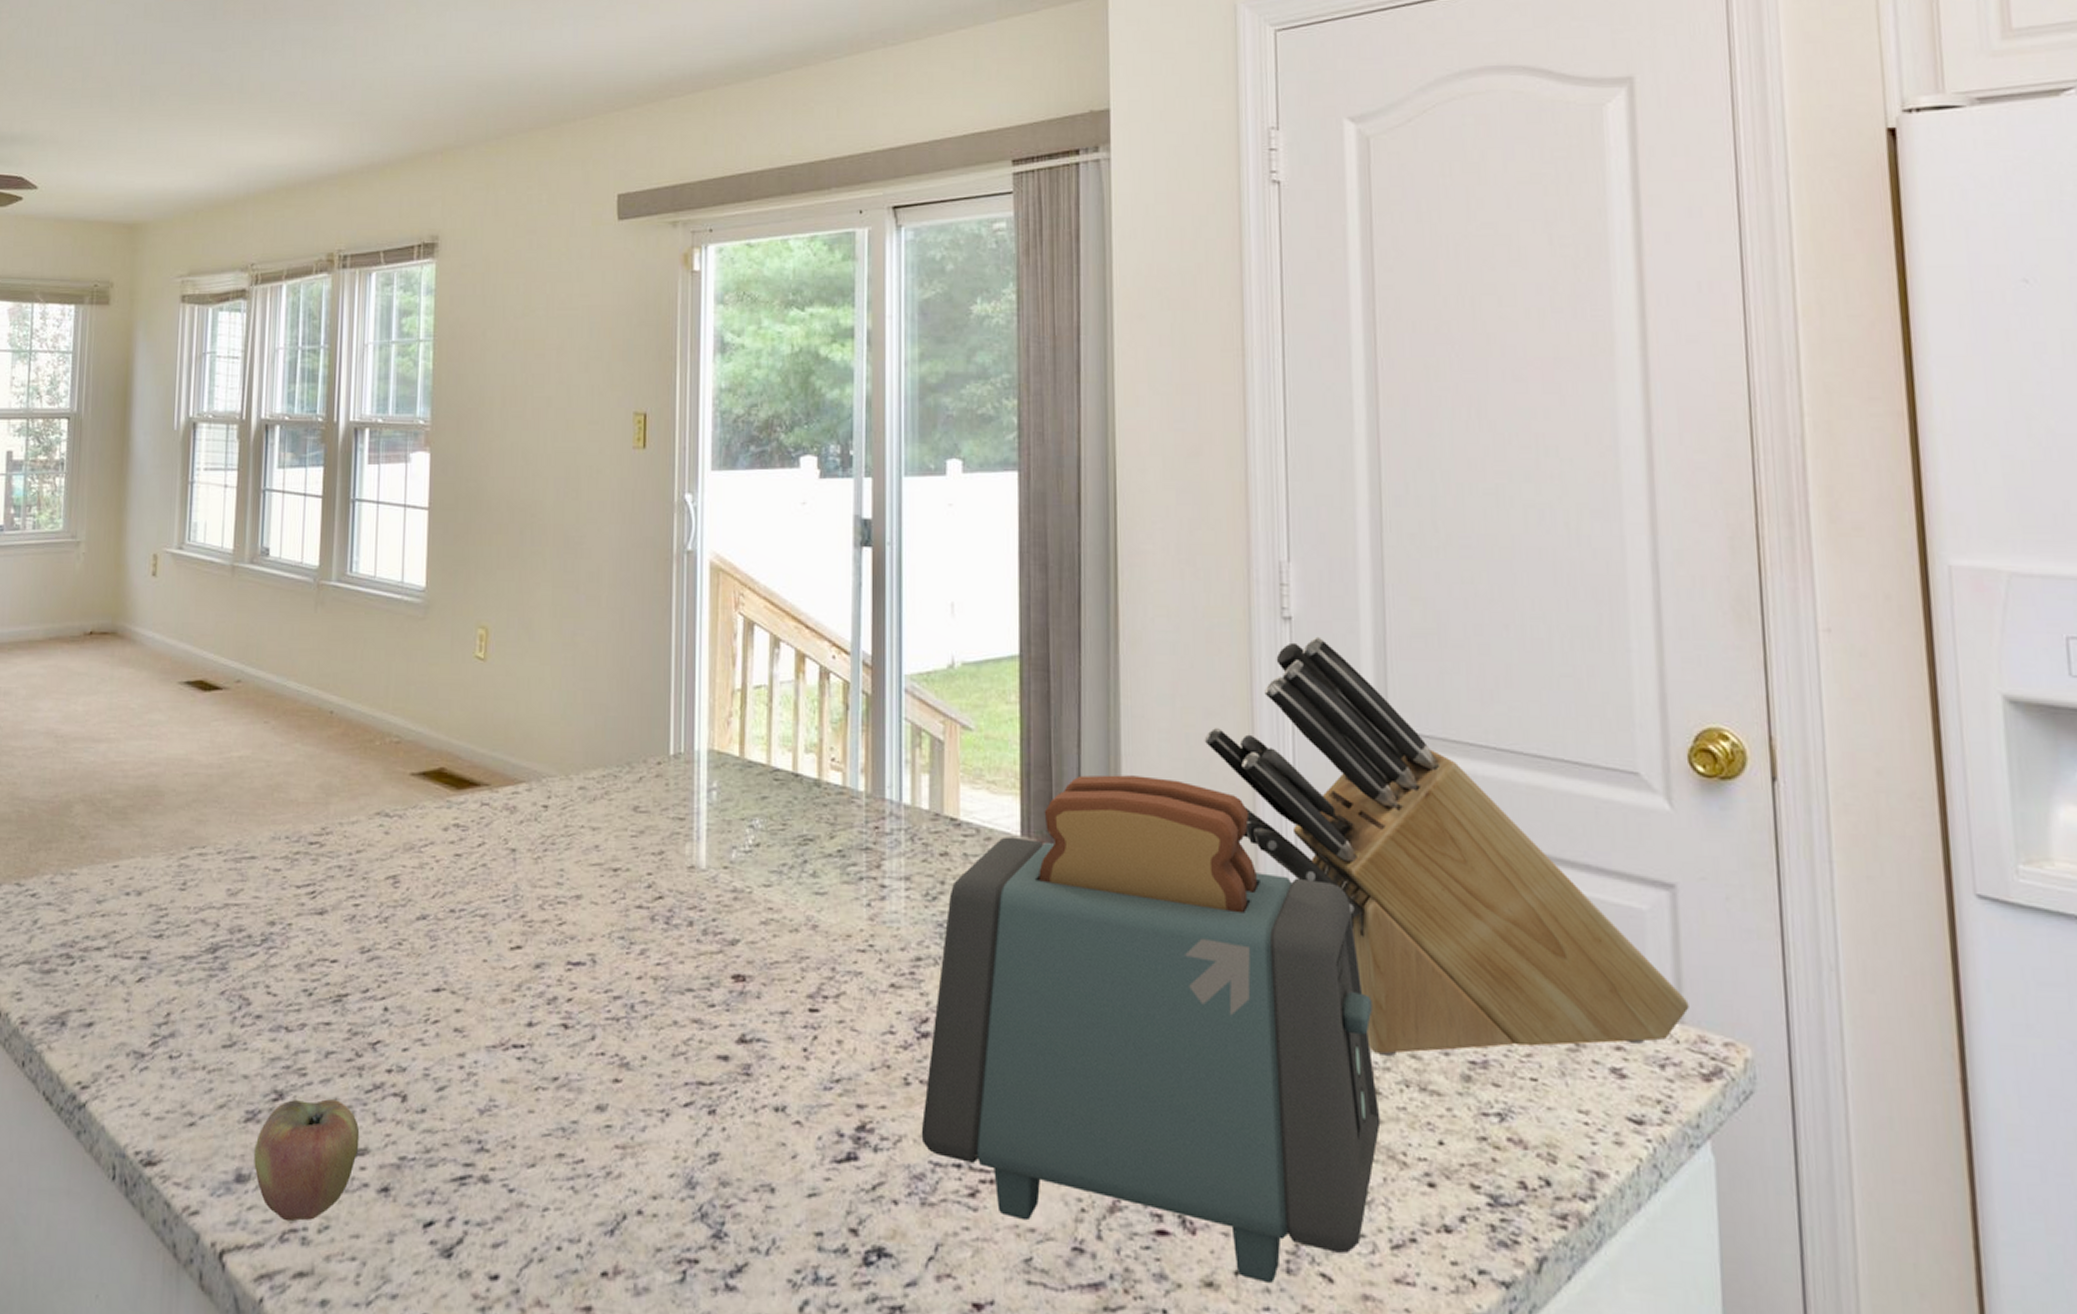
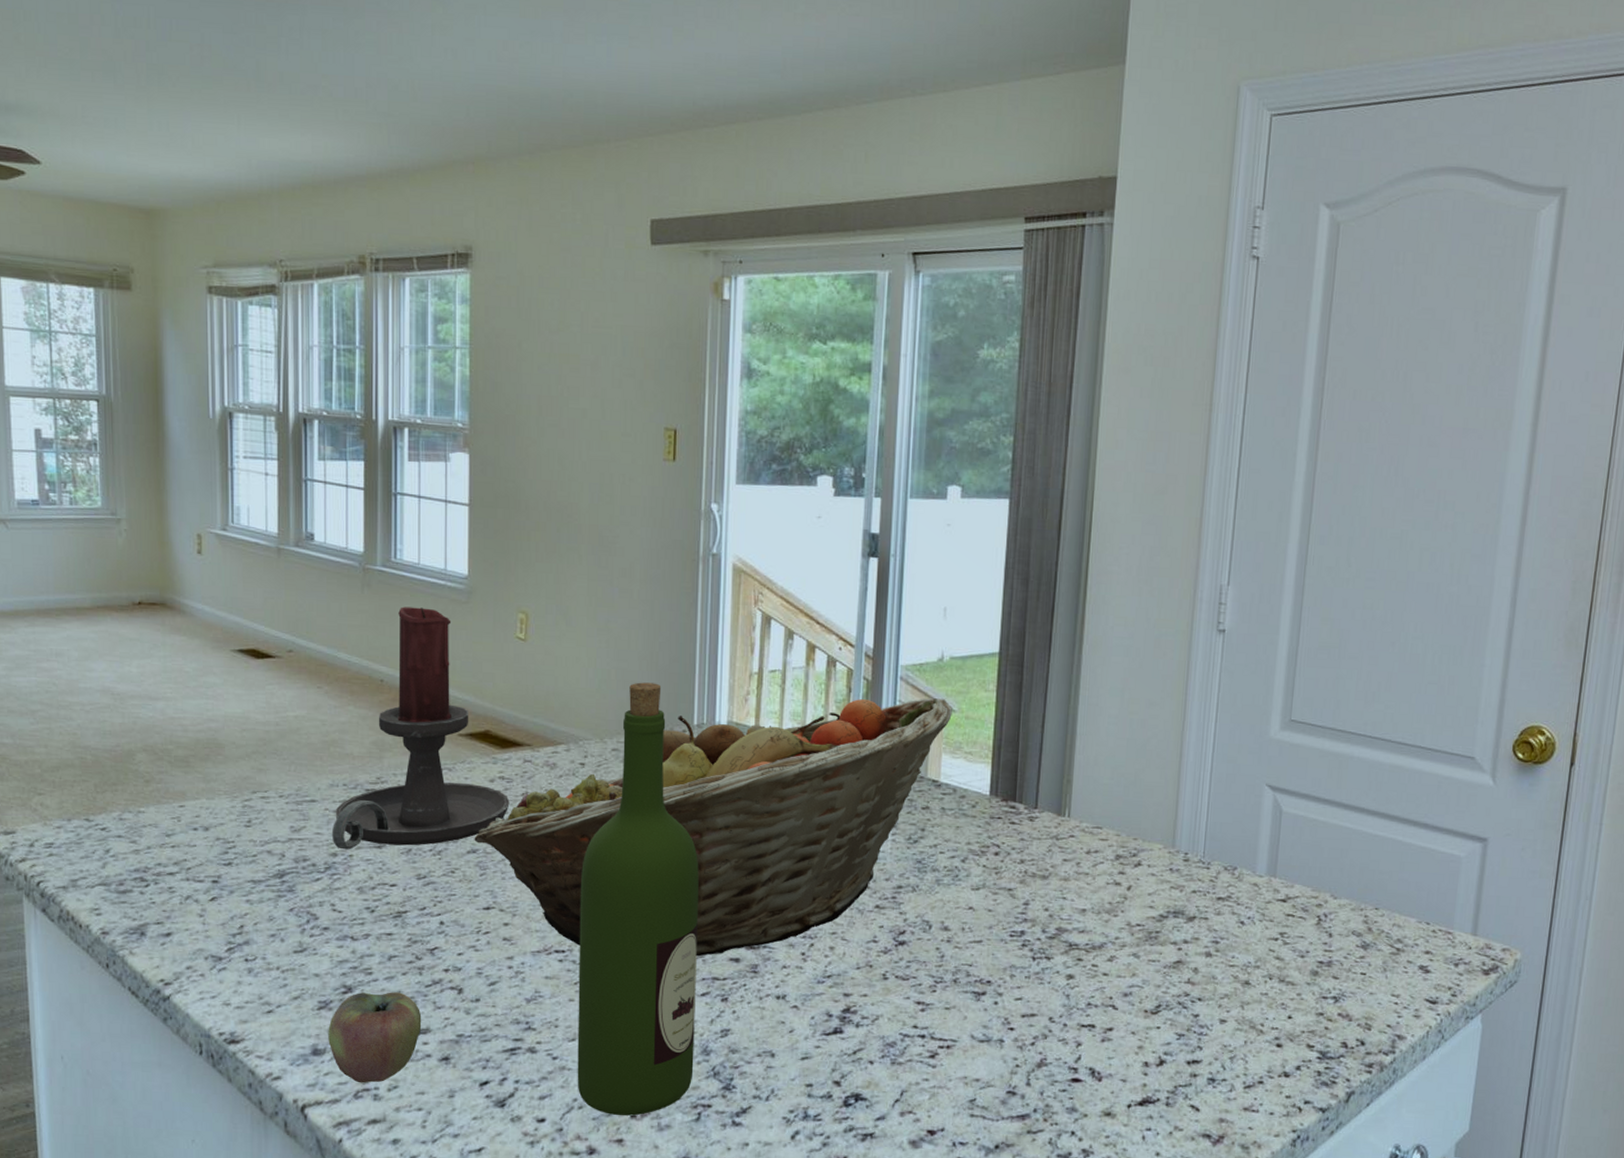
candle holder: none [270,626,465,917] -> present [331,606,510,850]
fruit basket: none [424,714,969,1053] -> present [474,698,952,957]
wine bottle: none [537,705,679,1273] -> present [577,682,699,1116]
toaster: present [921,775,1381,1283] -> none [894,749,1252,1112]
knife block: present [1204,636,1689,1057] -> none [1144,646,1483,959]

